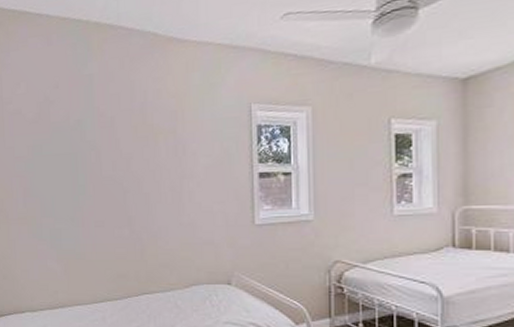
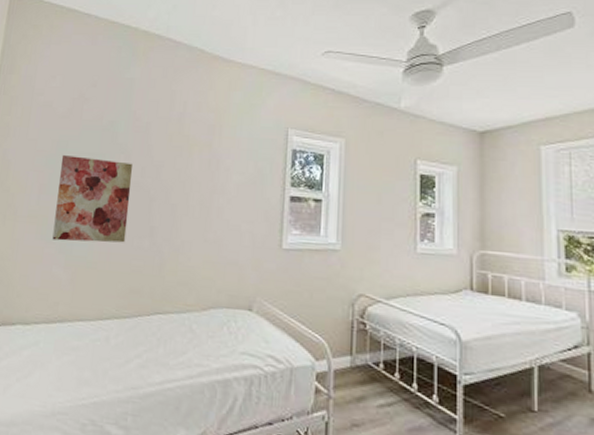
wall art: none [38,158,107,237] -> present [52,155,133,243]

